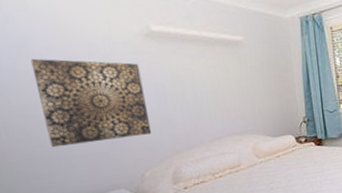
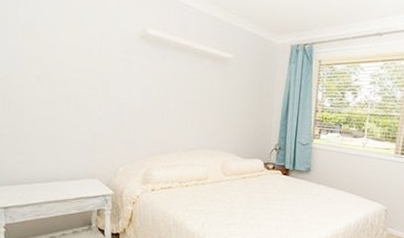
wall art: present [30,58,152,148] -> none [34,41,132,133]

